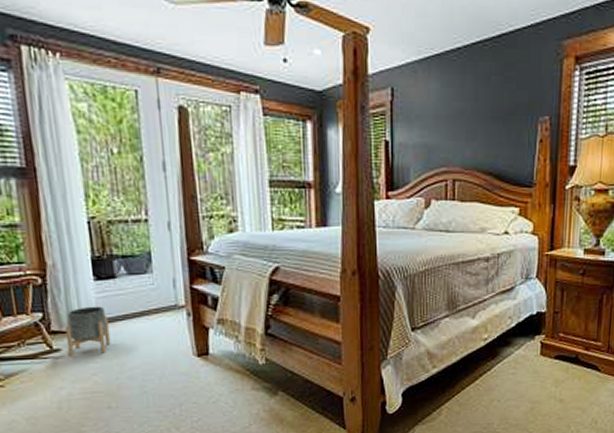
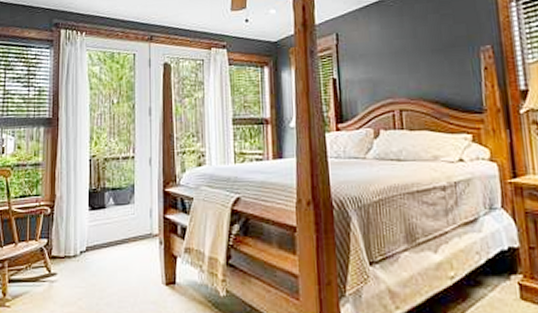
planter: present [64,306,111,358] -> none [61,233,96,282]

